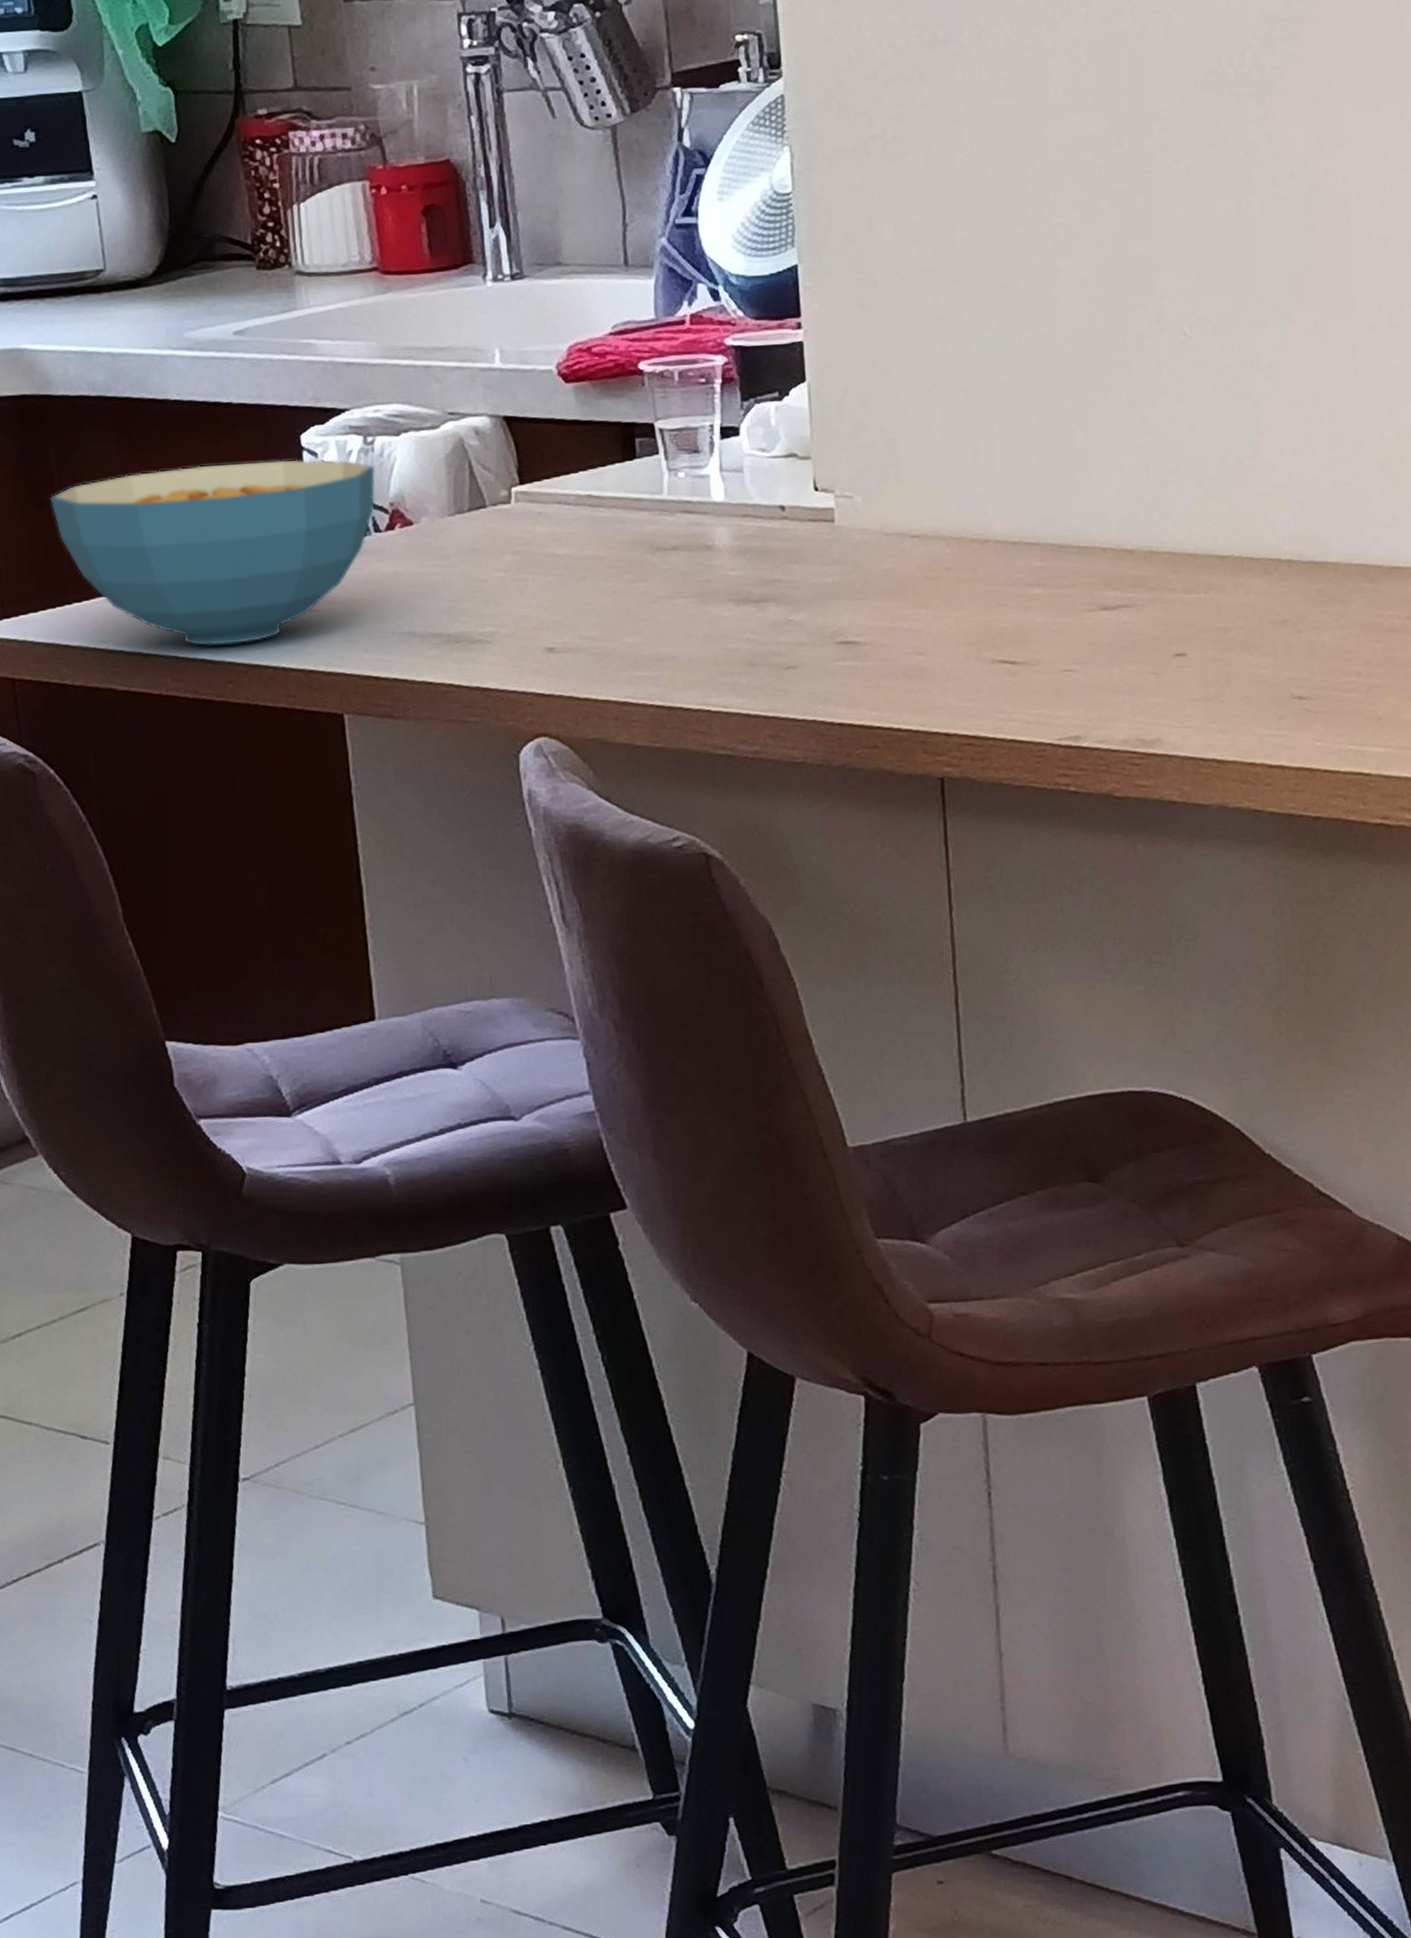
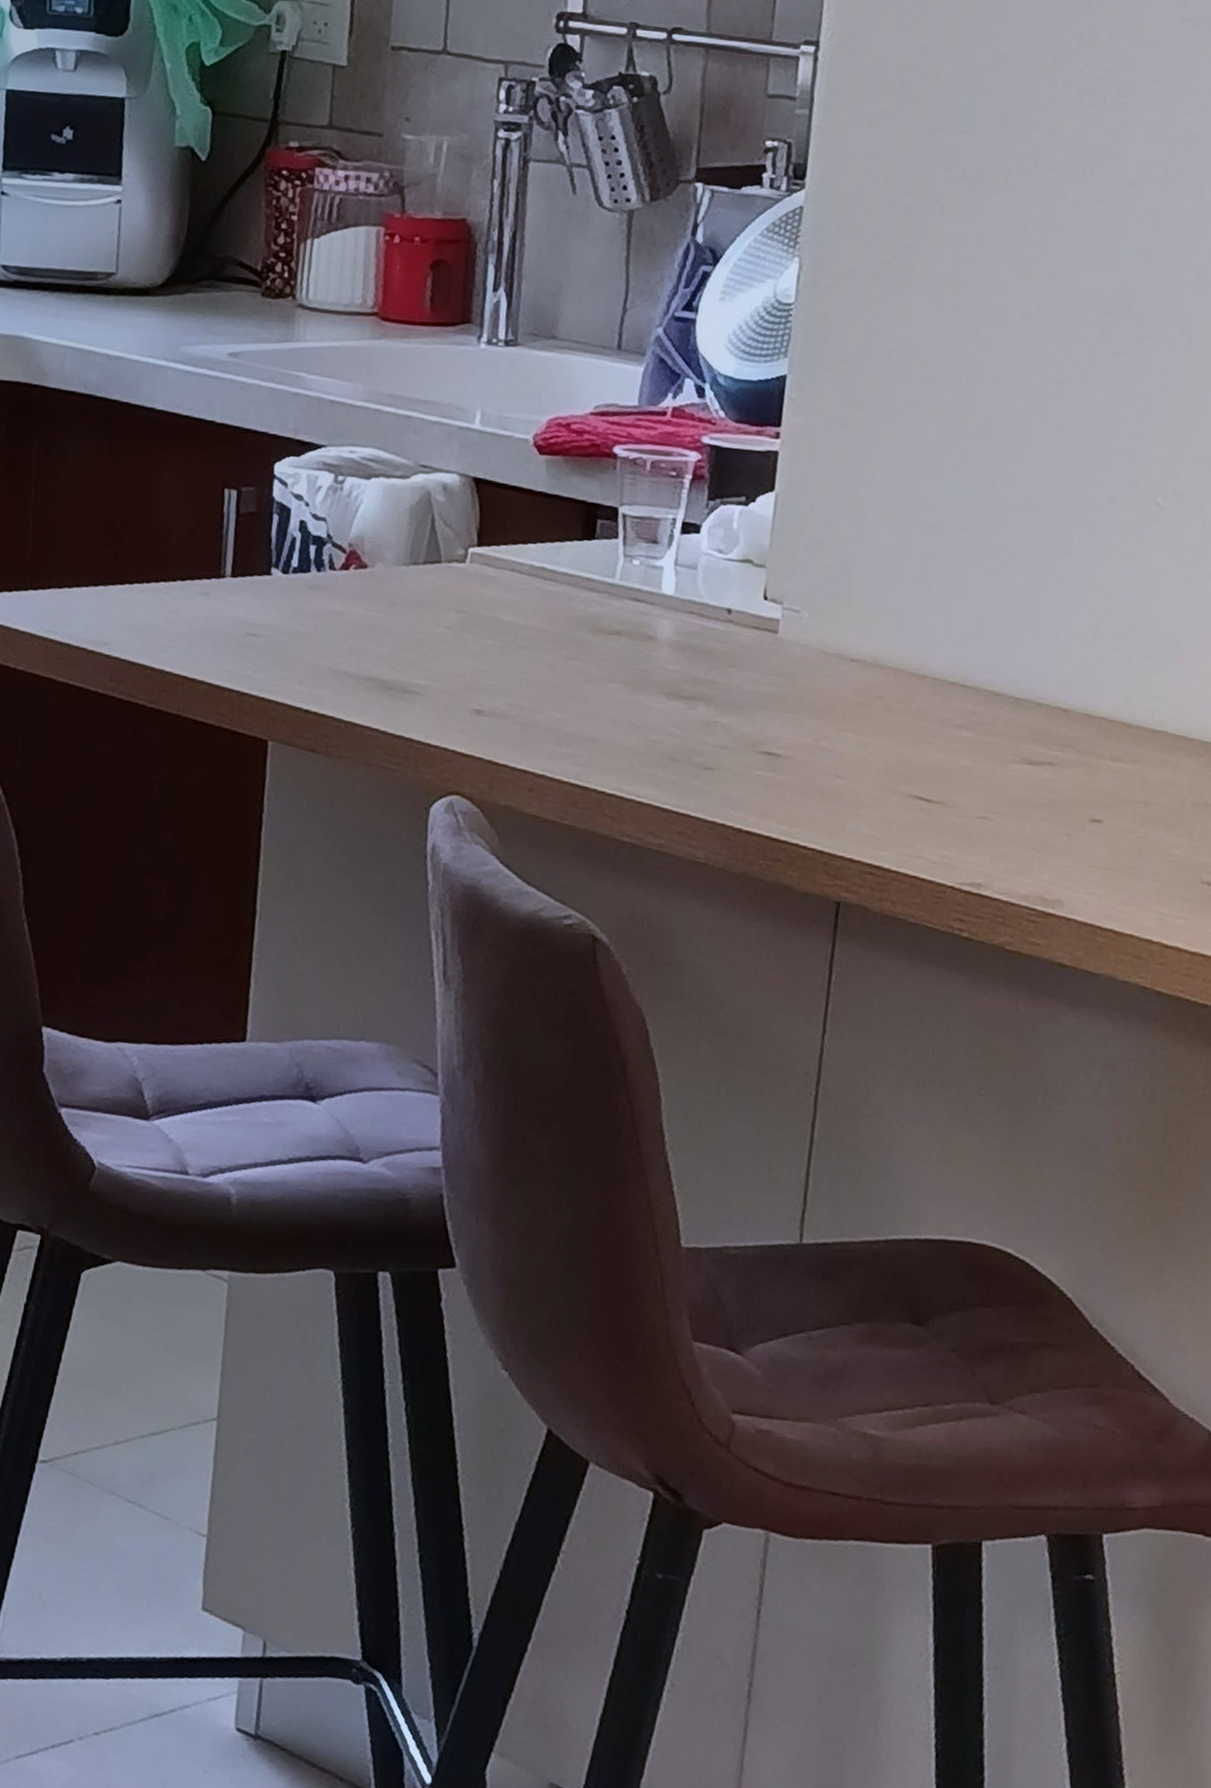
cereal bowl: present [49,459,376,646] -> none [25,474,342,656]

